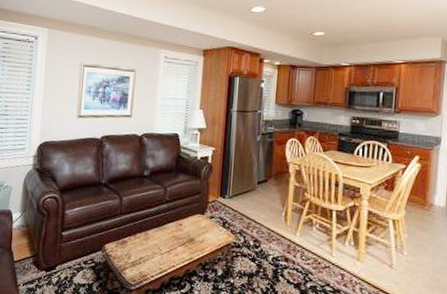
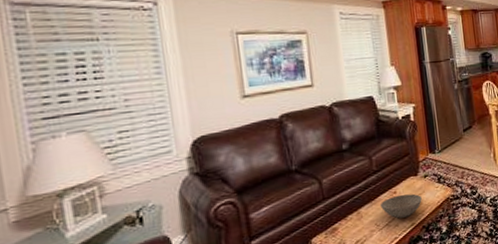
bowl: none [165,228,204,250] -> present [379,193,422,219]

